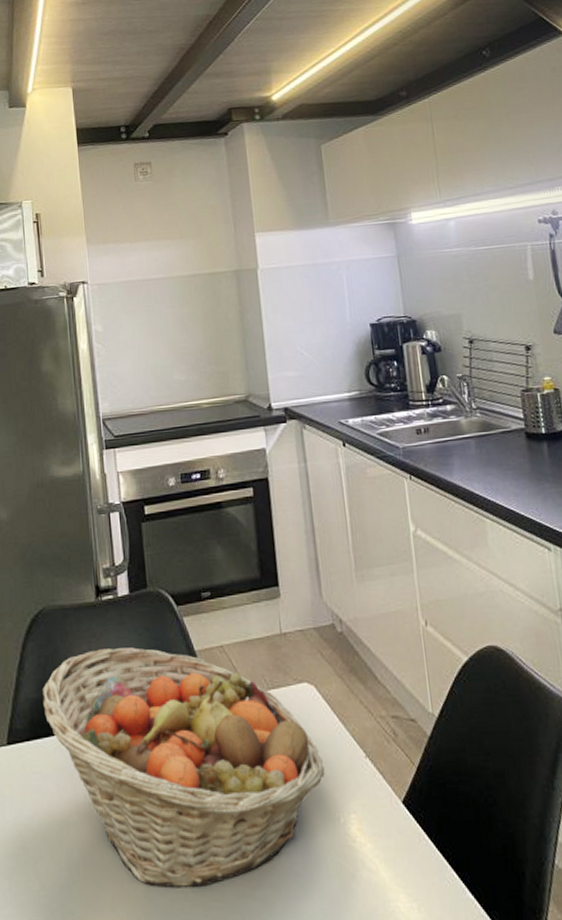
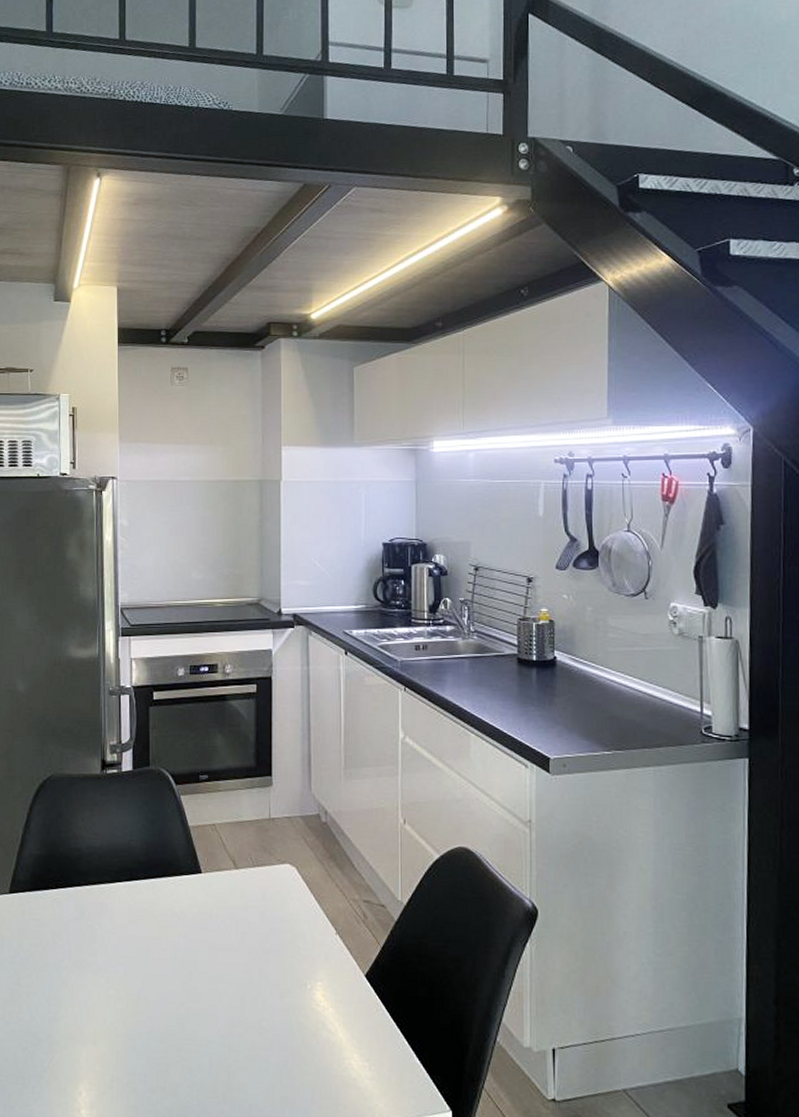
fruit basket: present [41,647,325,888] -> none [44,817,298,1032]

